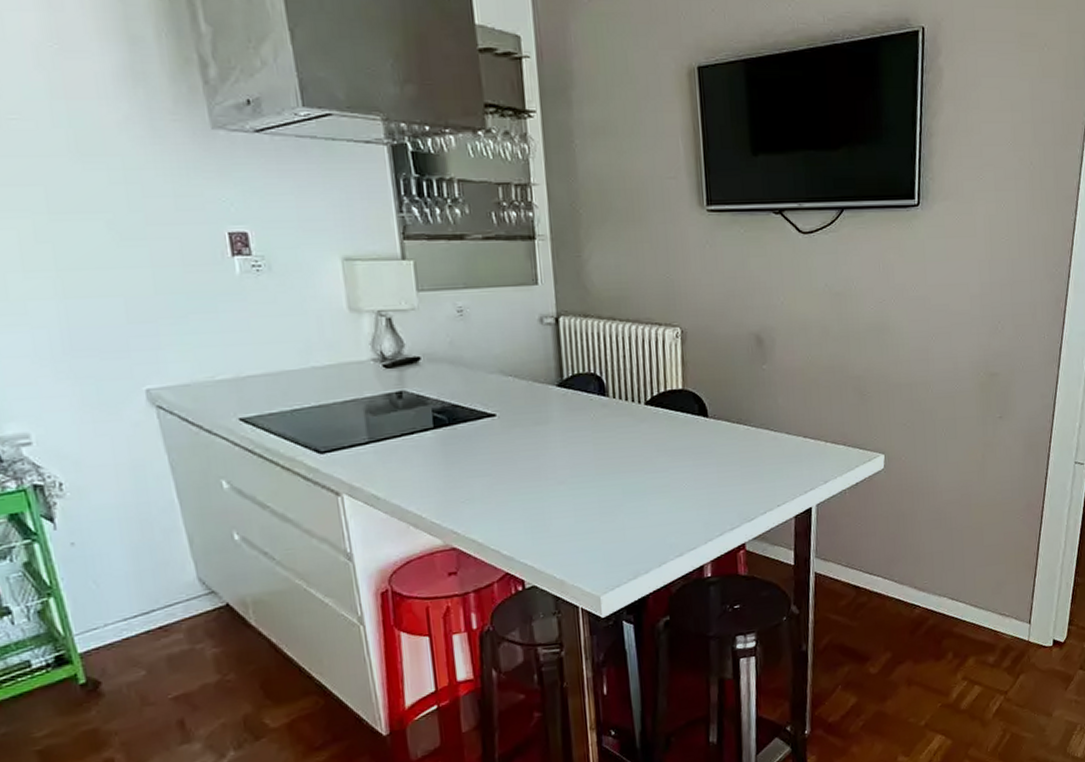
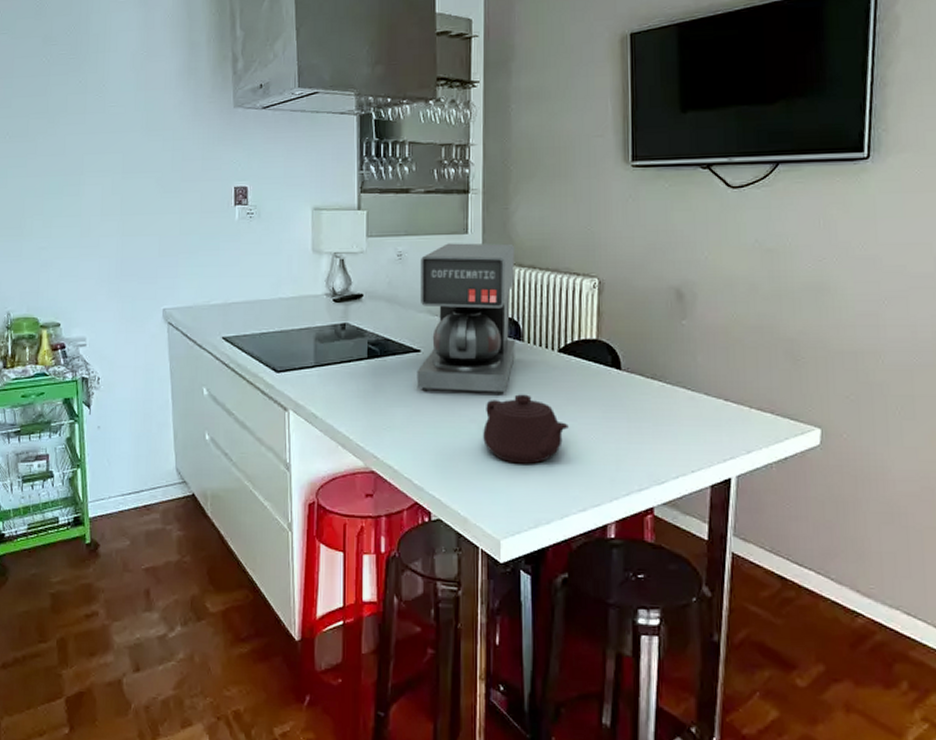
coffee maker: none [486,294,601,458] -> present [416,243,515,396]
teapot: none [573,450,661,520] -> present [483,394,568,464]

